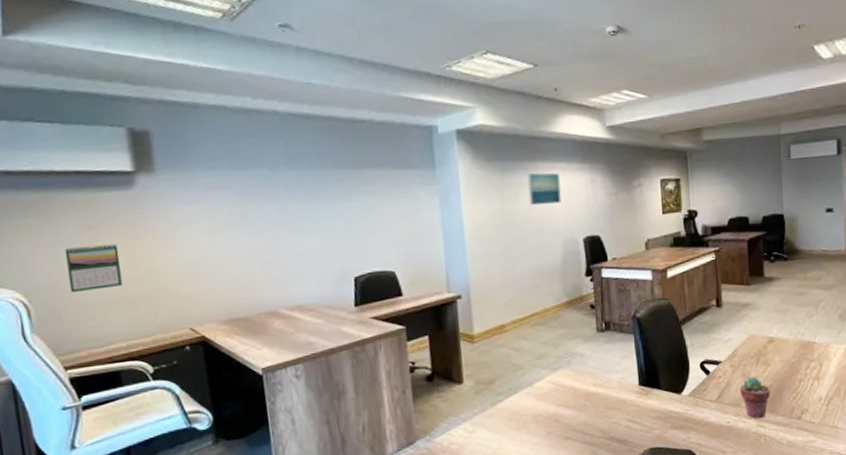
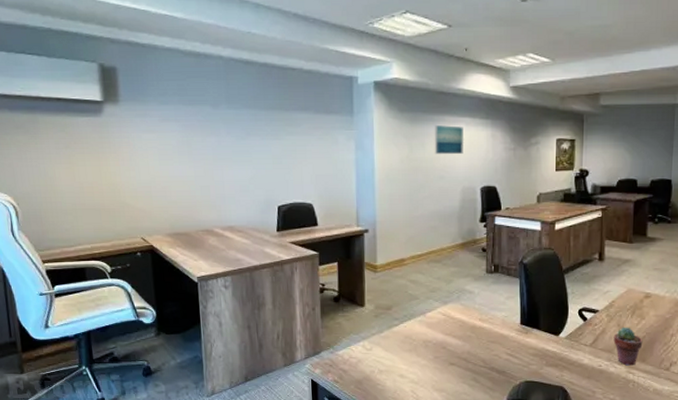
calendar: present [65,244,123,293] -> none [46,161,90,200]

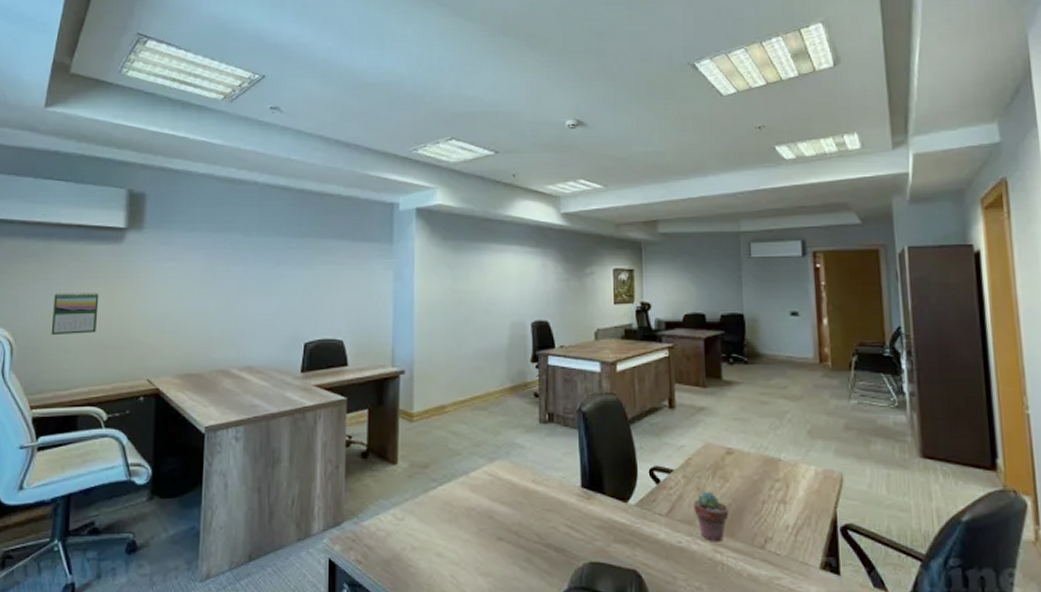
calendar: none [46,161,90,200] -> present [51,292,99,336]
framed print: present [434,125,463,154] -> none [480,254,512,285]

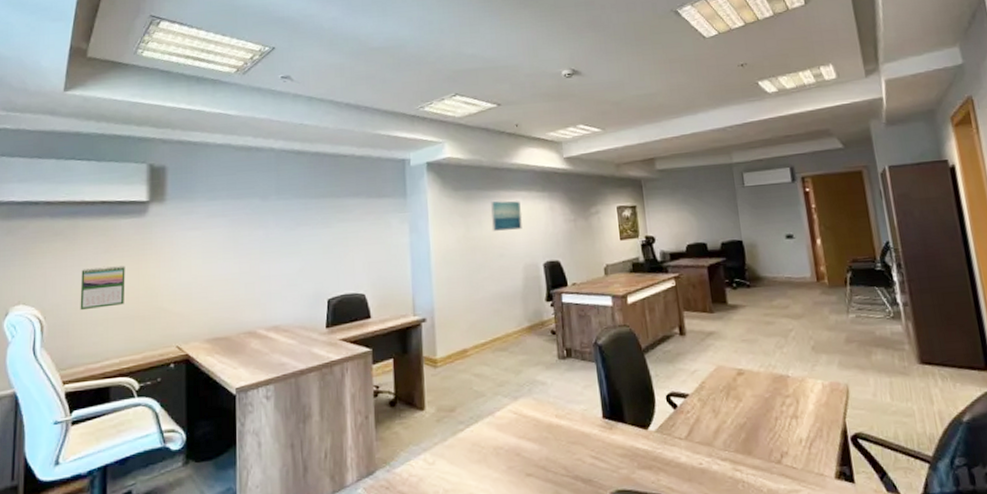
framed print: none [480,254,512,285] -> present [491,200,522,231]
potted succulent: present [693,491,729,542] -> none [710,412,745,461]

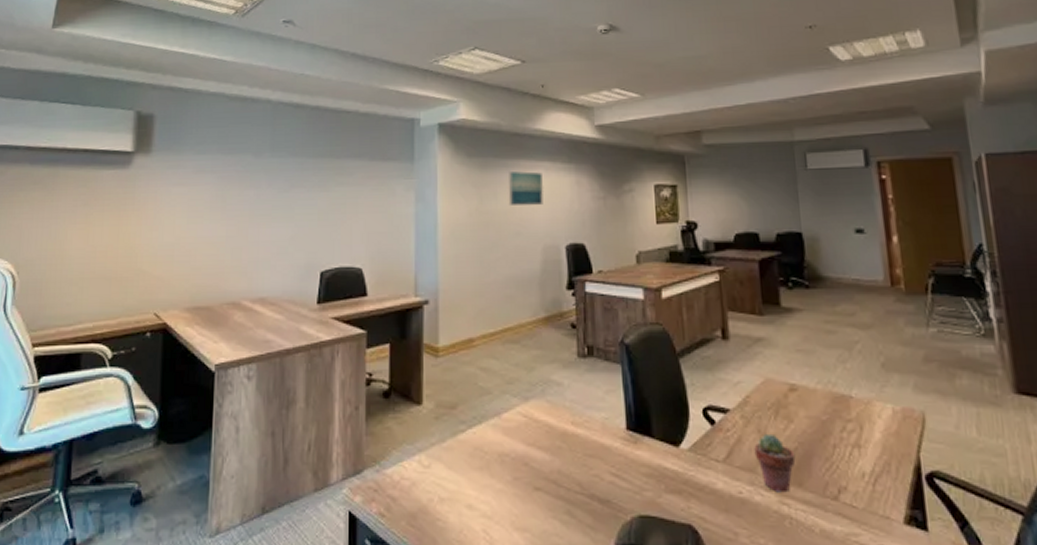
calendar: present [80,266,125,311] -> none [55,220,105,268]
potted succulent: none [710,412,745,461] -> present [754,433,796,493]

